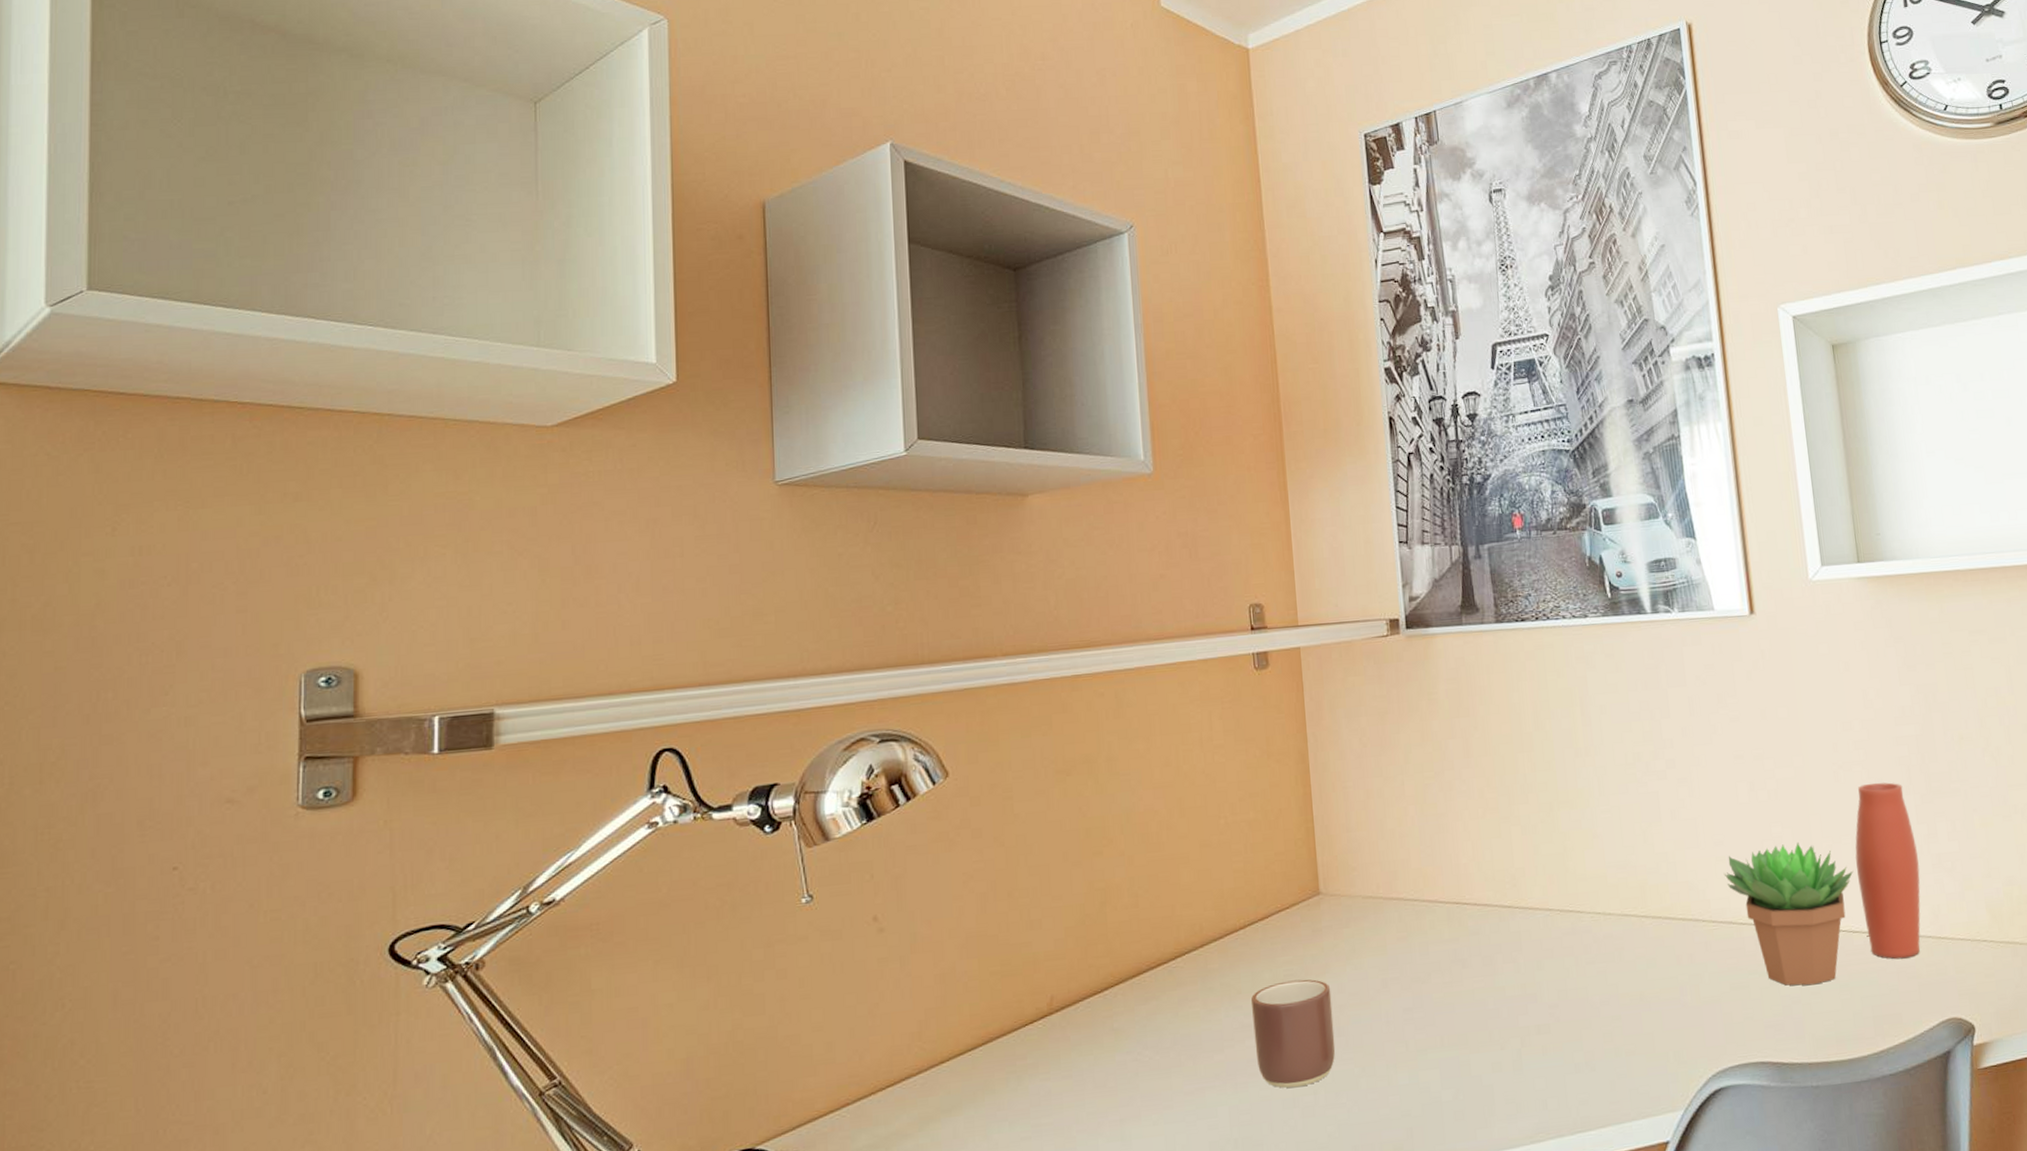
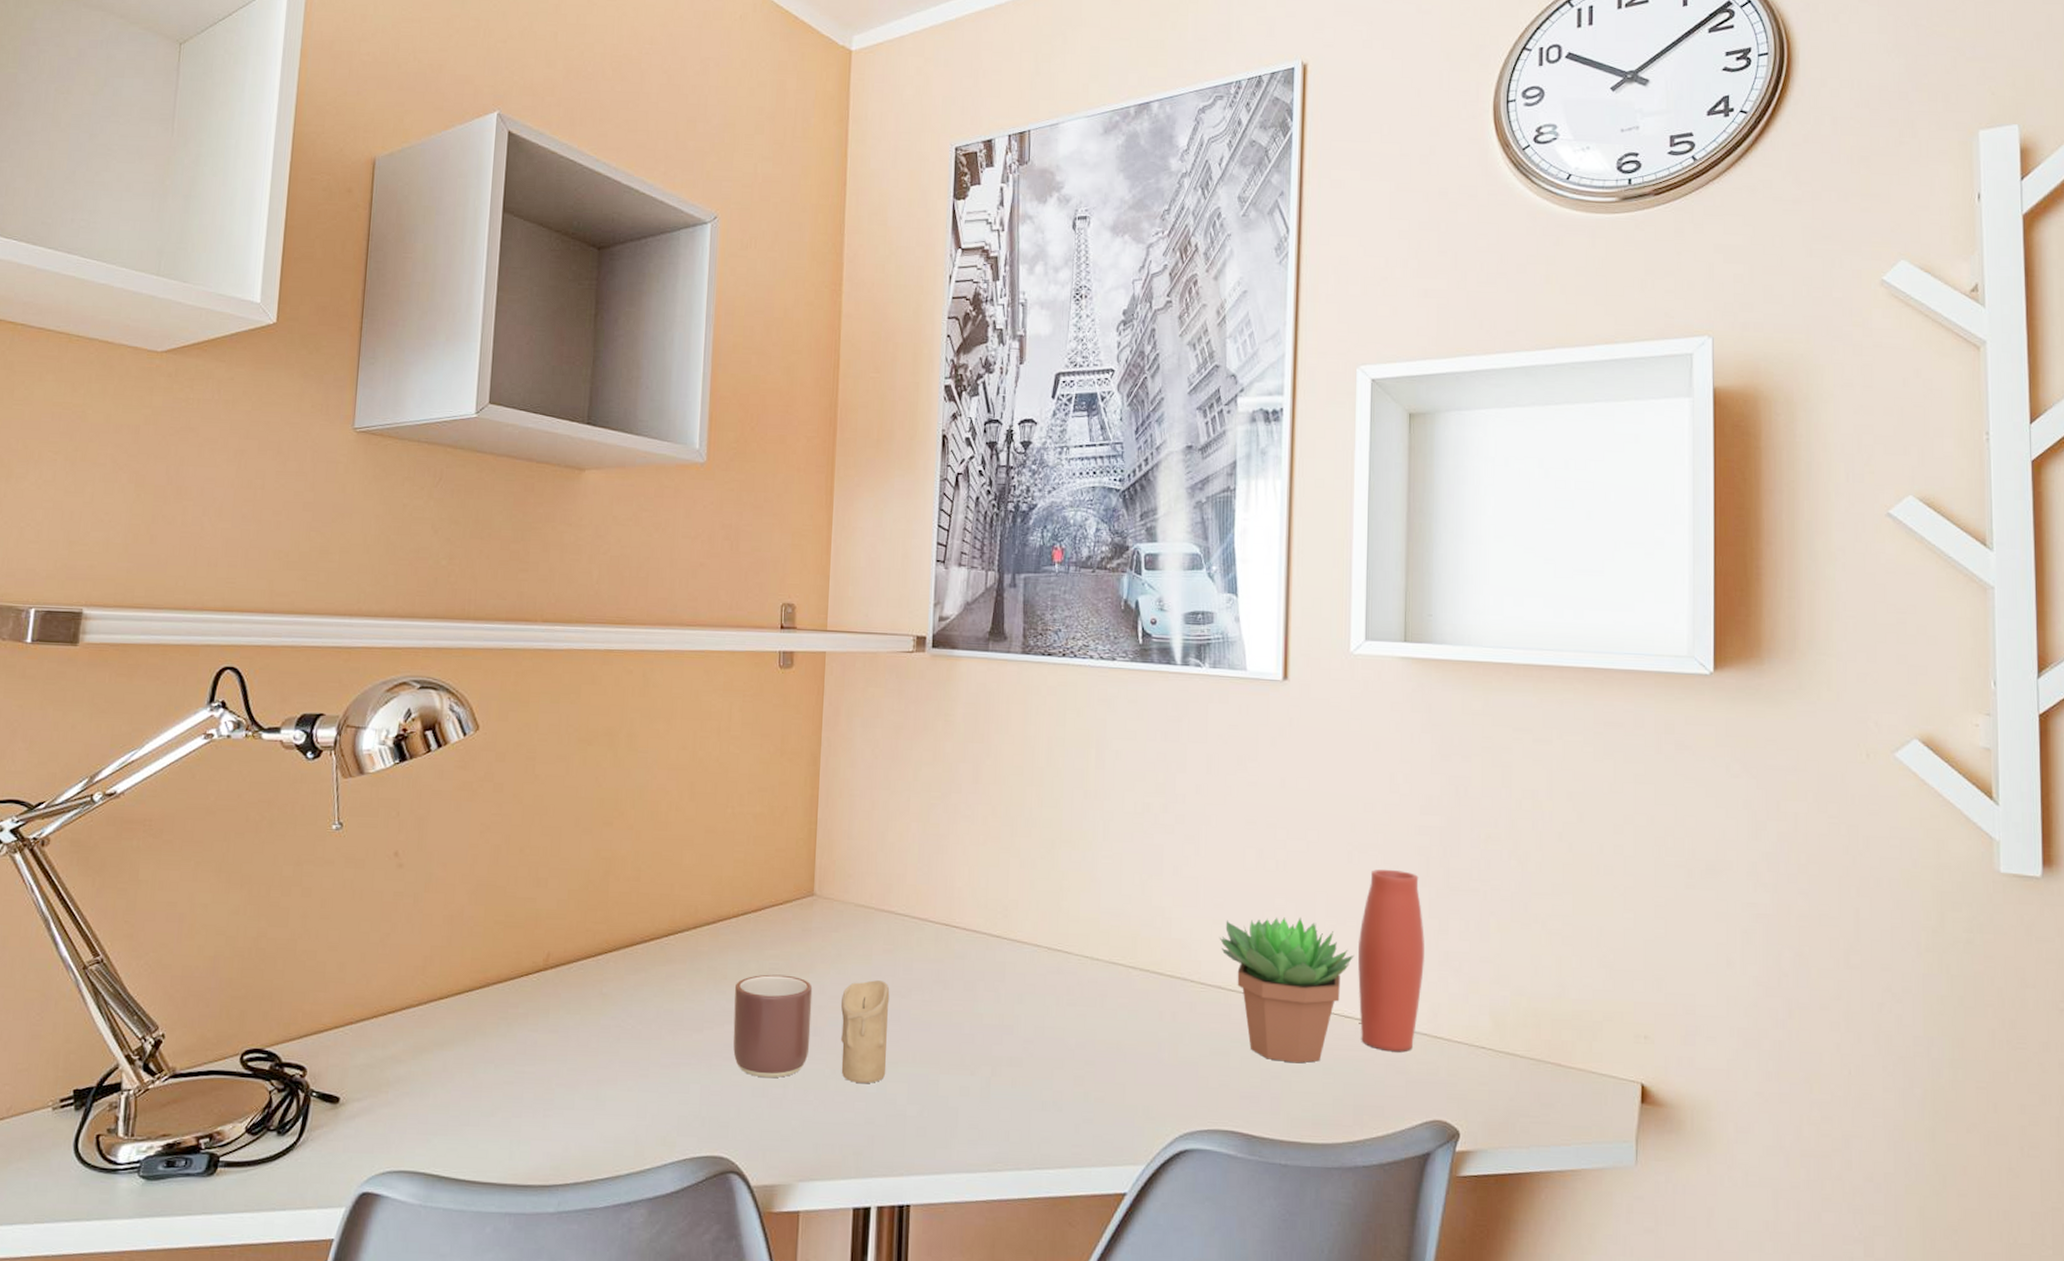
candle: none [1361,969,1415,1077] -> present [841,980,890,1084]

